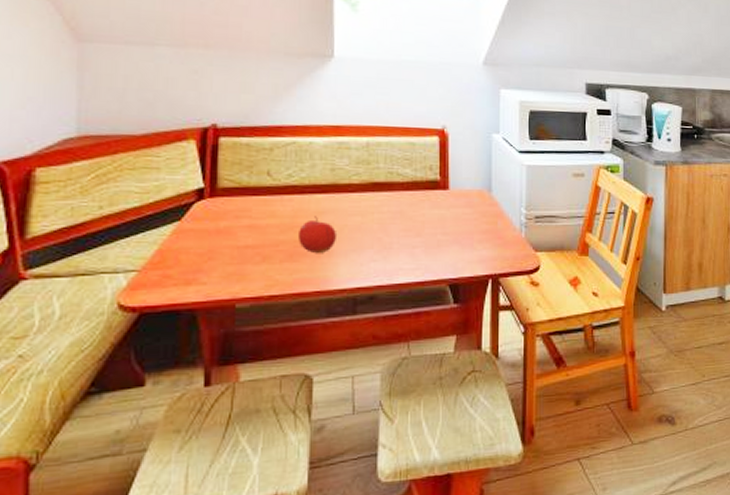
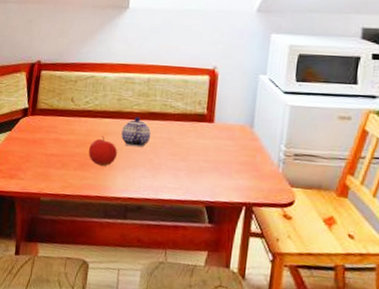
teapot: none [340,188,377,226] -> present [121,116,151,148]

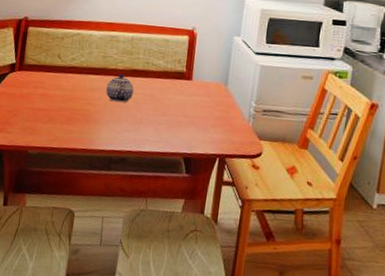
fruit: present [88,136,117,166] -> none [75,92,102,120]

